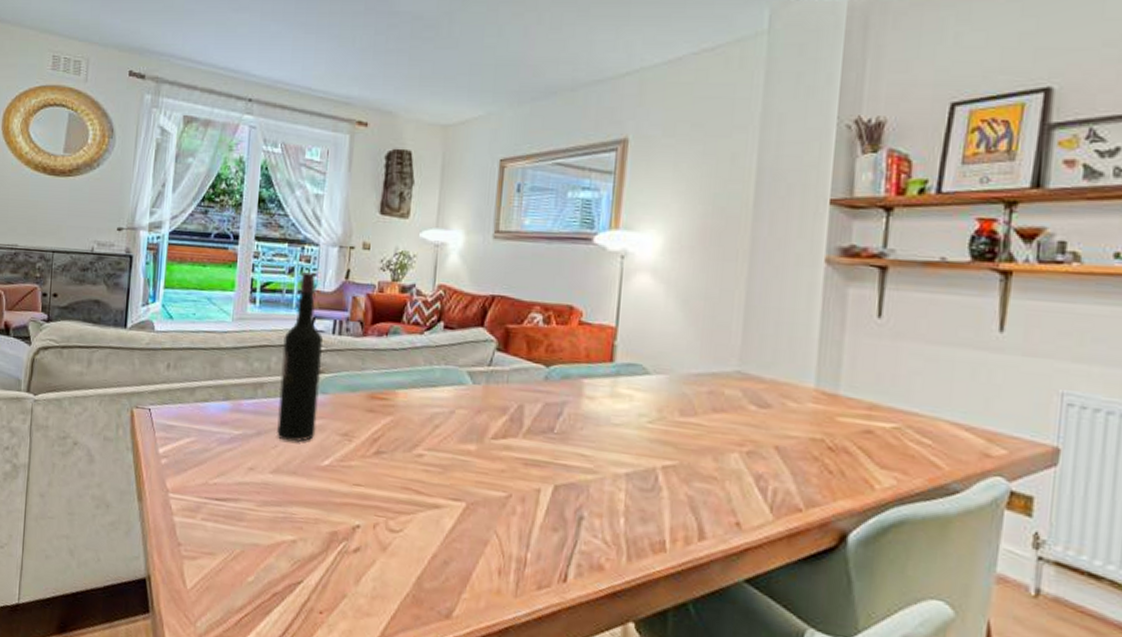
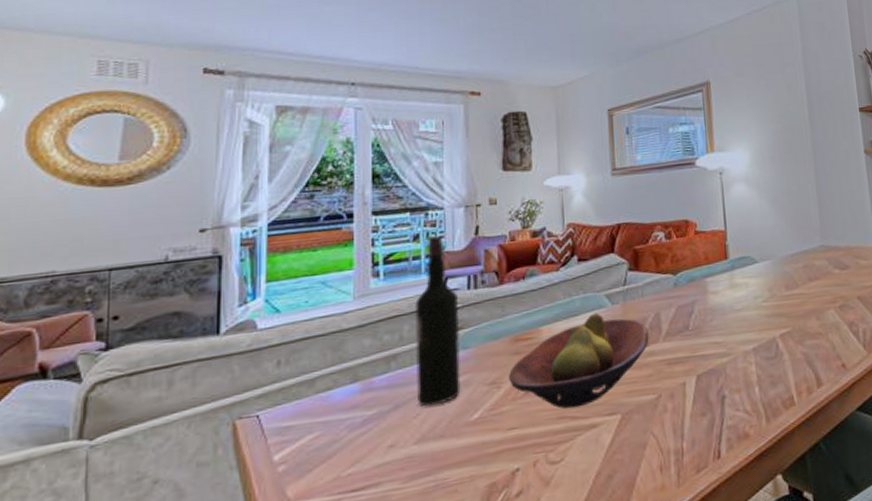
fruit bowl: none [361,388,509,483] -> present [509,313,649,409]

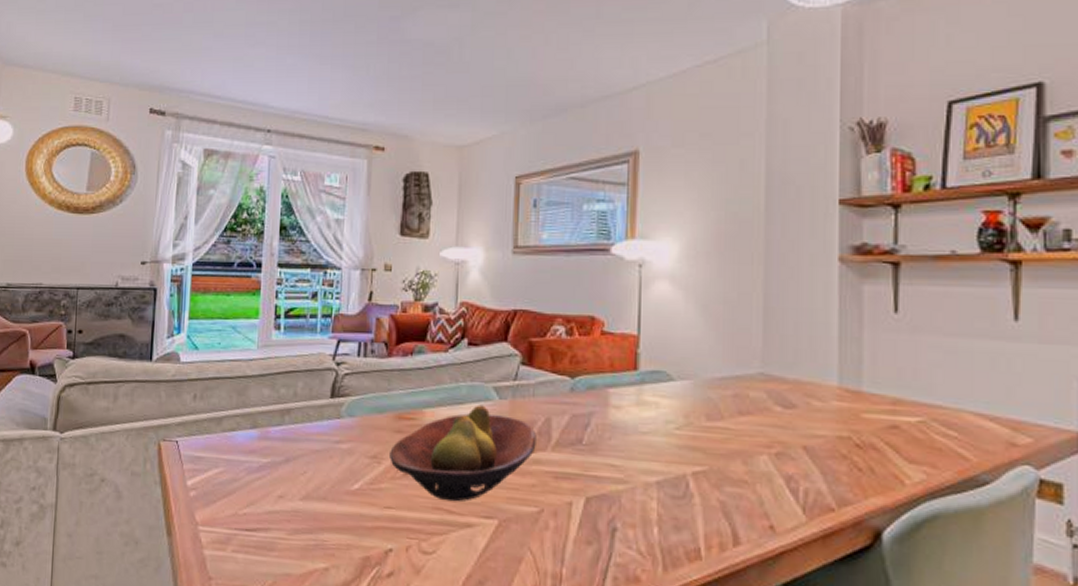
wine bottle: present [415,234,461,407] -> none [305,295,348,467]

